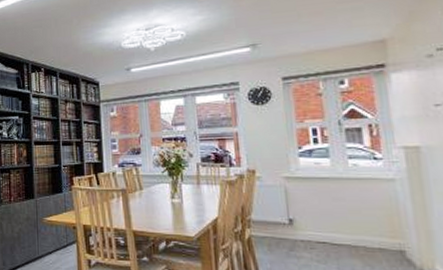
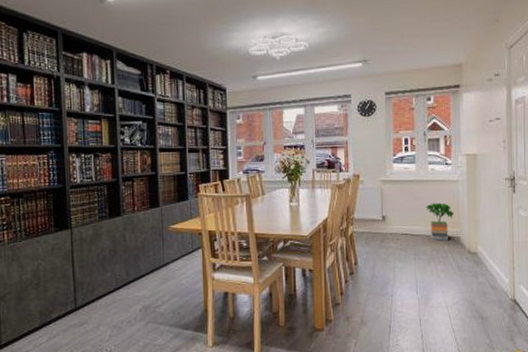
potted tree: none [349,206,393,254] -> present [426,203,454,241]

